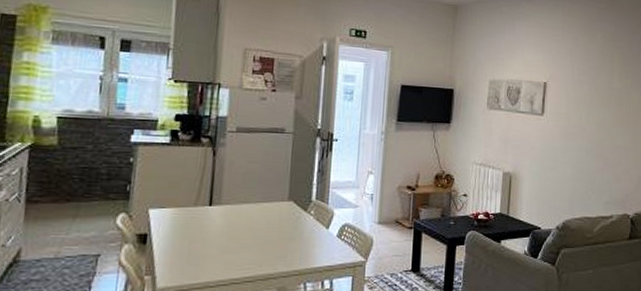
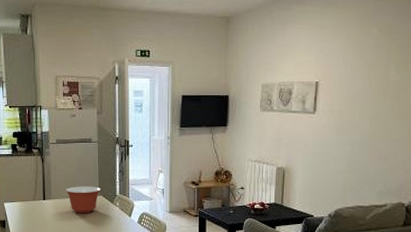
mixing bowl: none [242,188,291,225] -> present [65,186,101,214]

